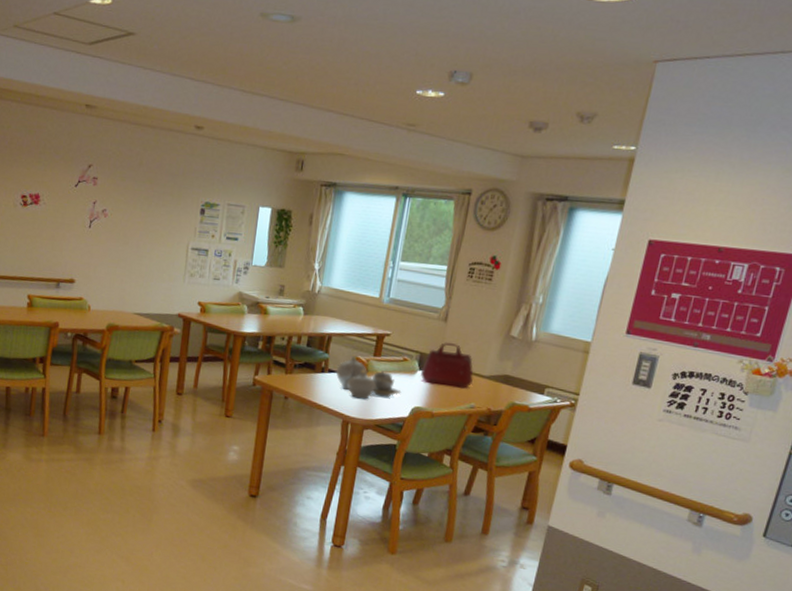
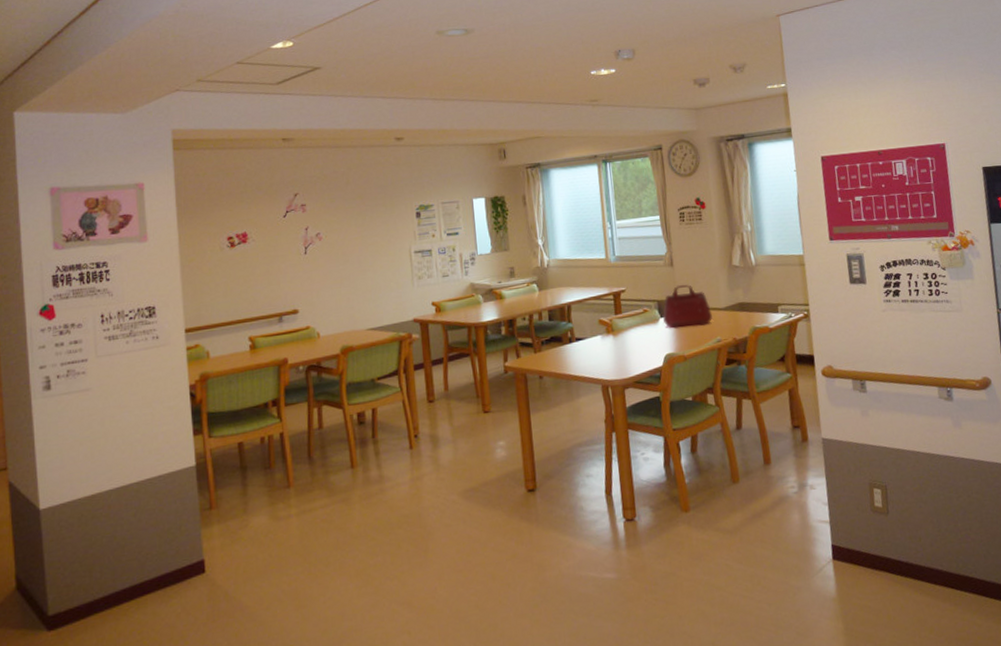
tea set: present [335,354,401,399] -> none [583,317,651,360]

